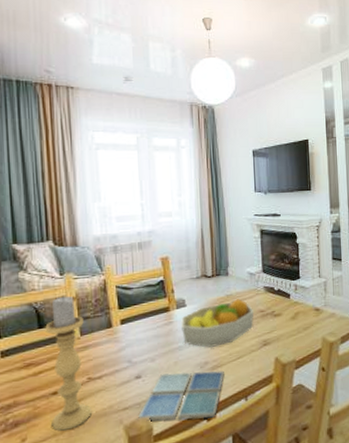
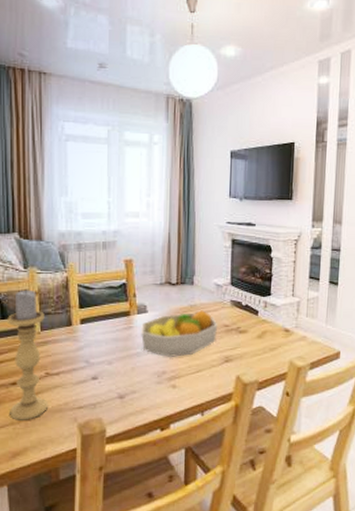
drink coaster: present [137,370,224,421] -> none [91,378,182,428]

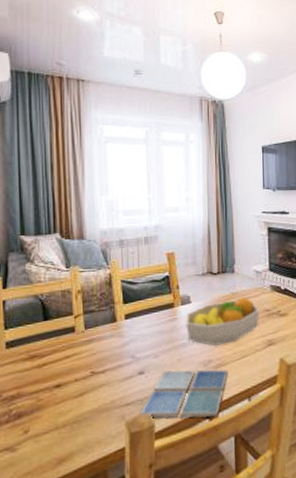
candle holder: present [8,289,47,420] -> none [50,288,94,424]
drink coaster: none [91,378,182,428] -> present [139,369,228,418]

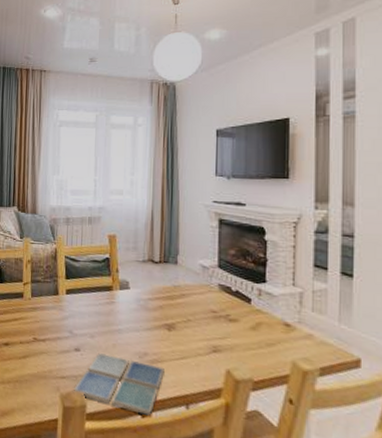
fruit bowl: present [184,297,260,346] -> none [122,292,205,339]

